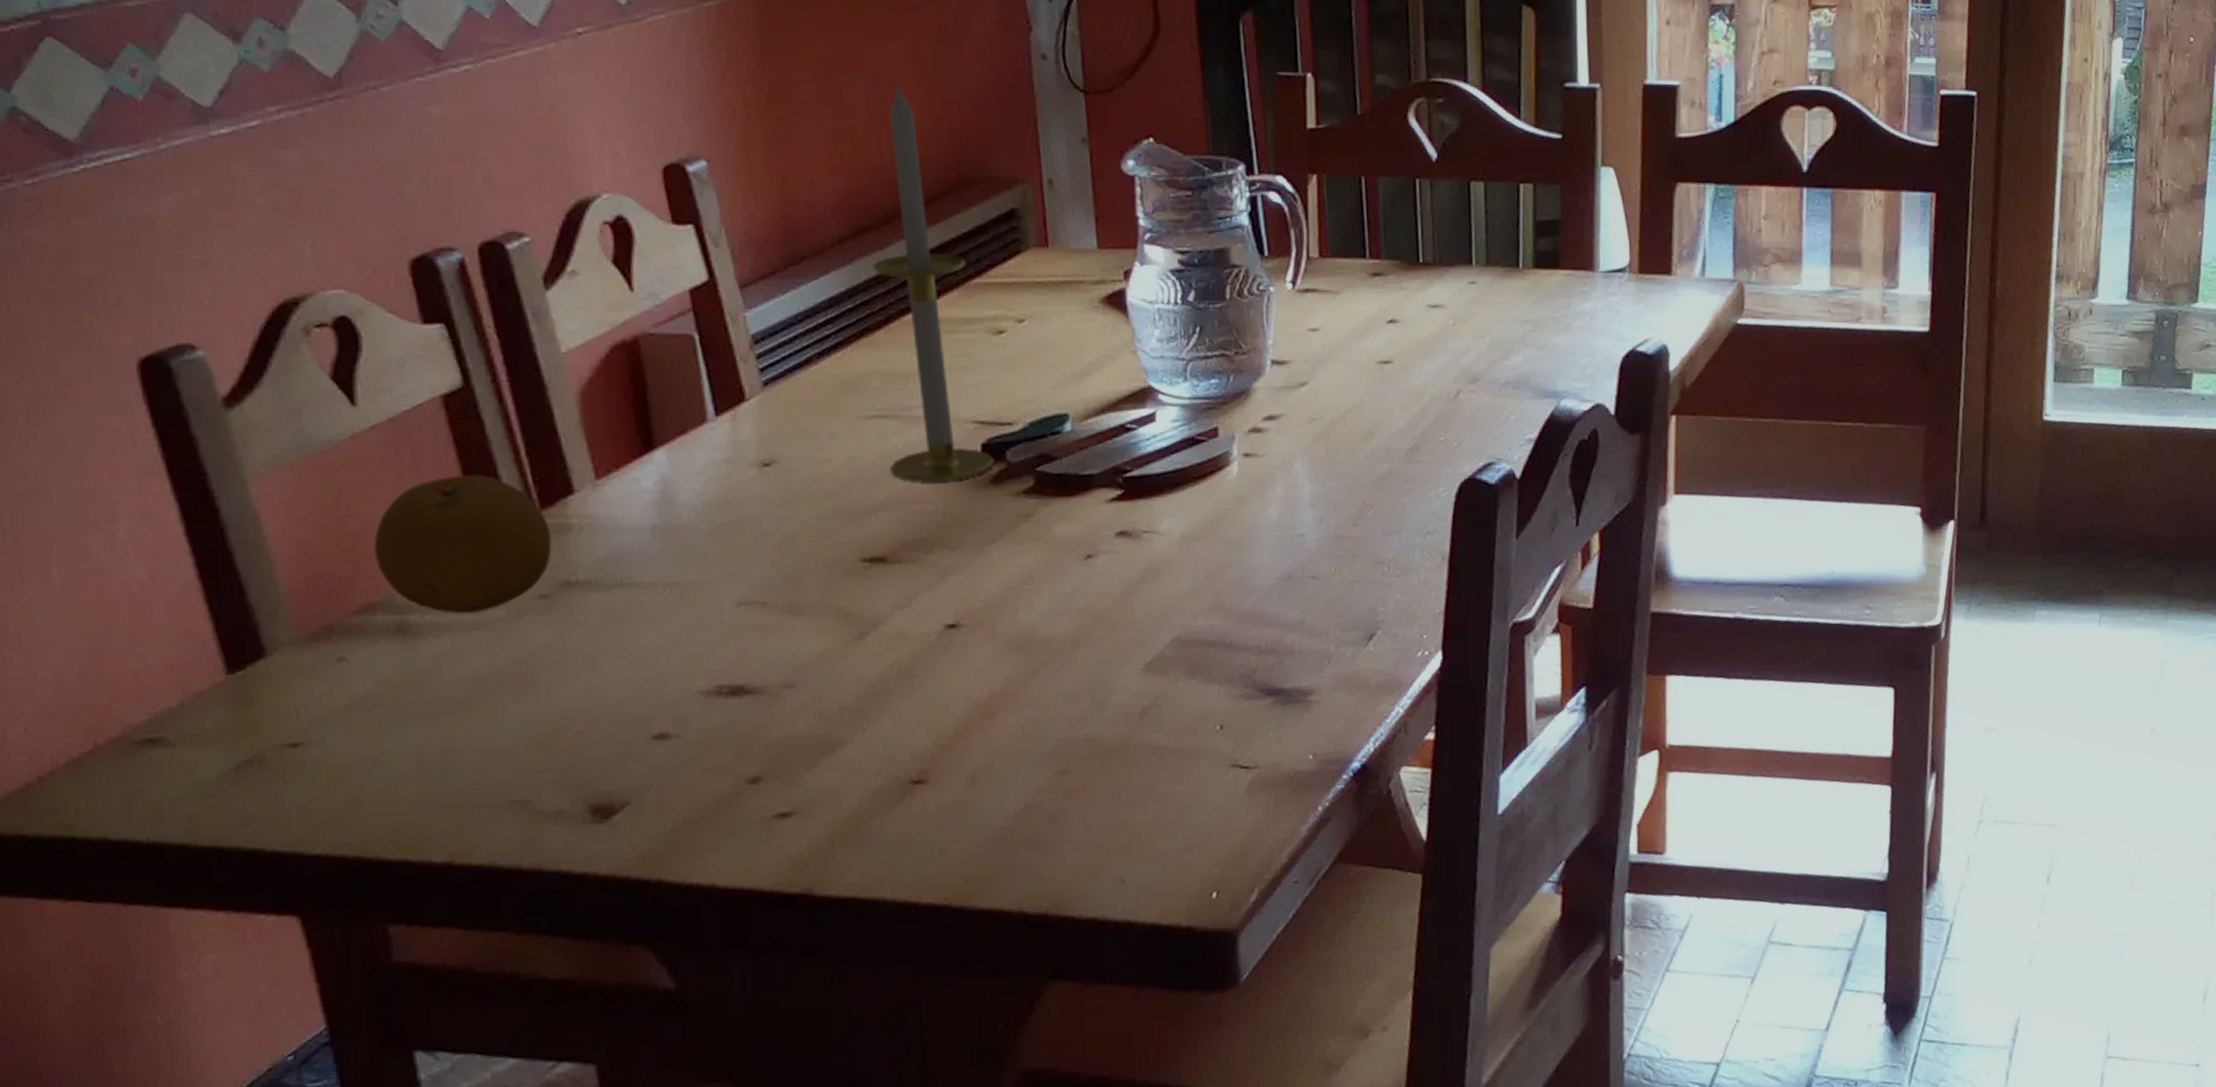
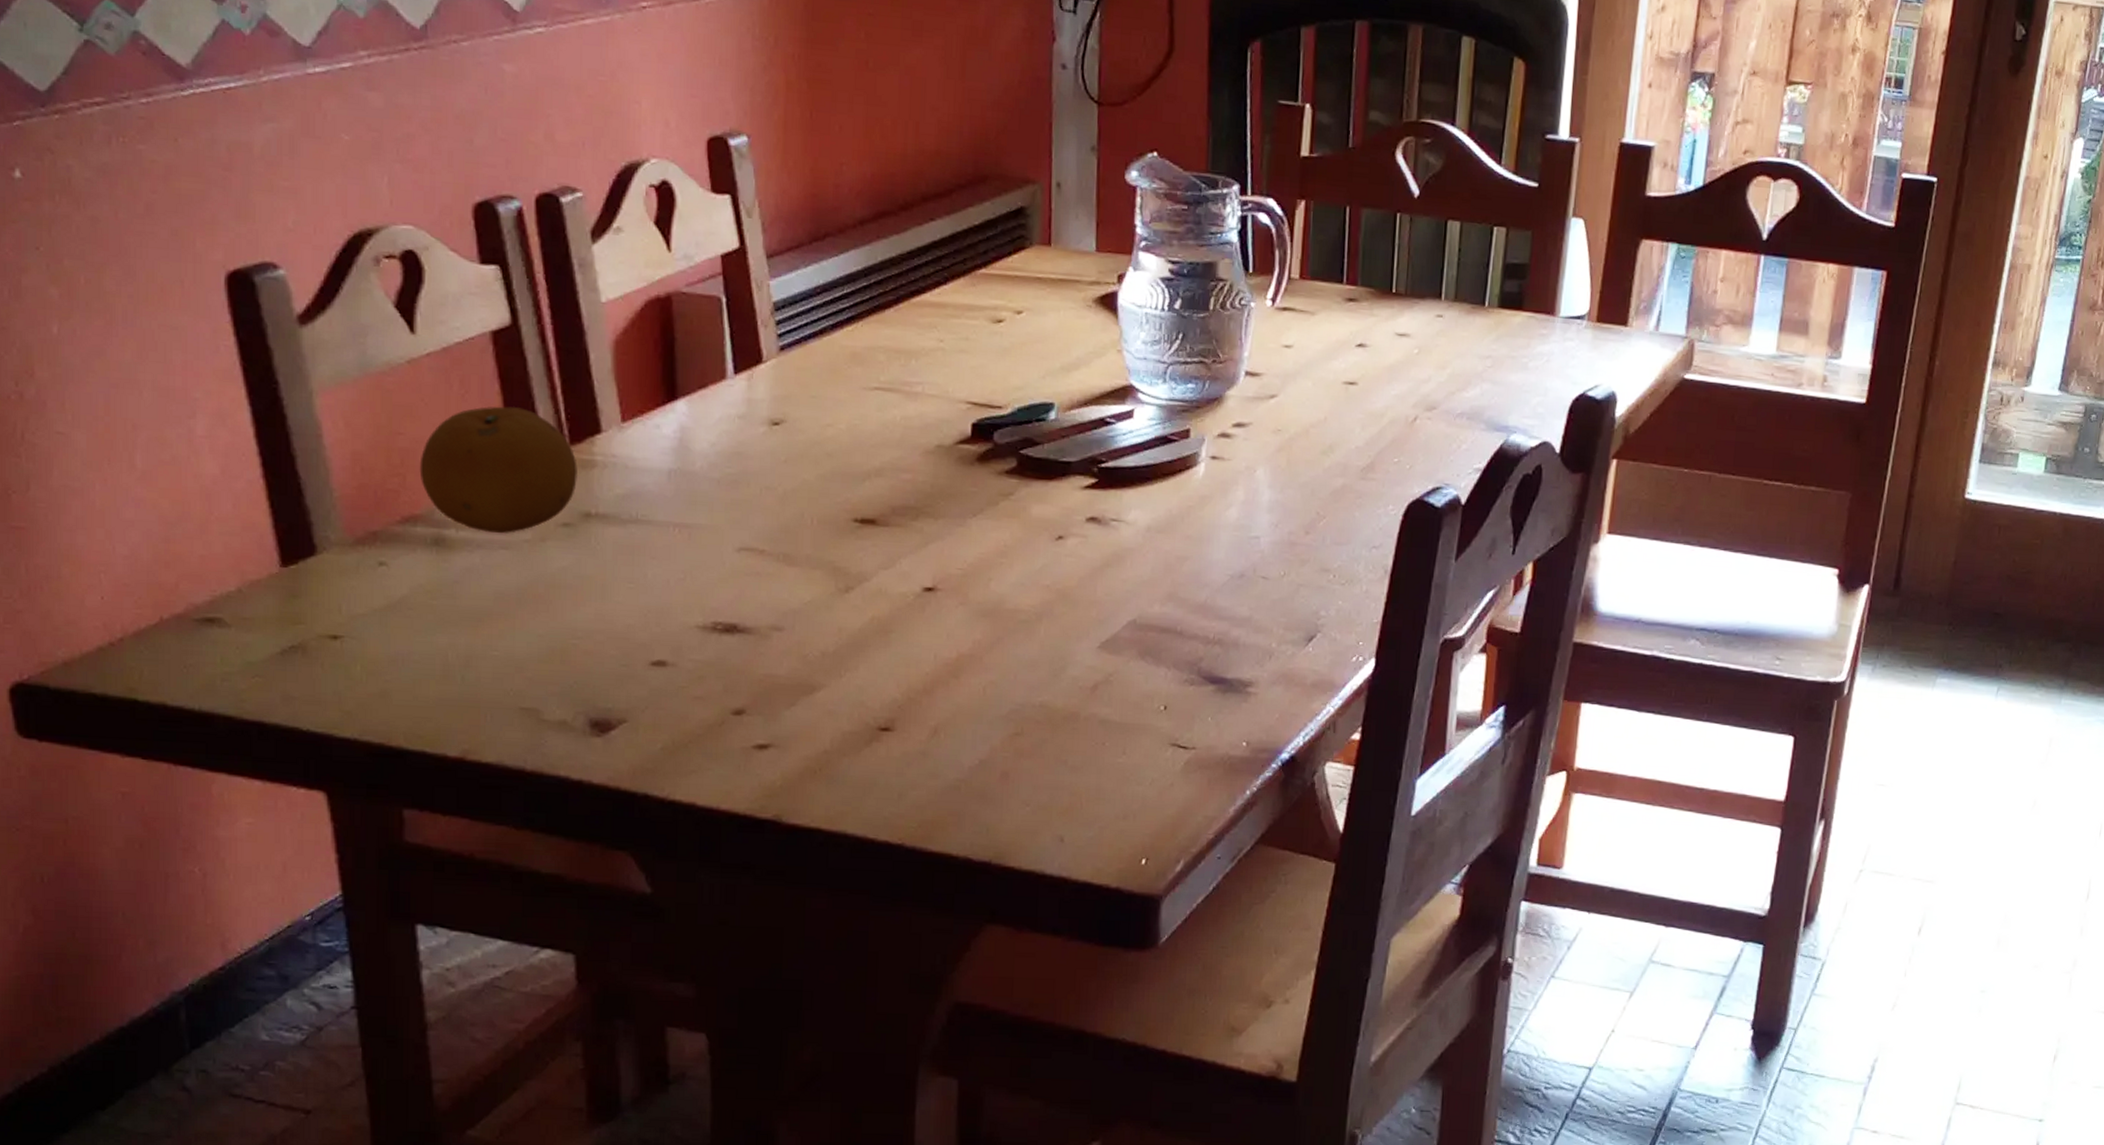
candle: present [872,81,996,482] -> none [887,78,984,455]

